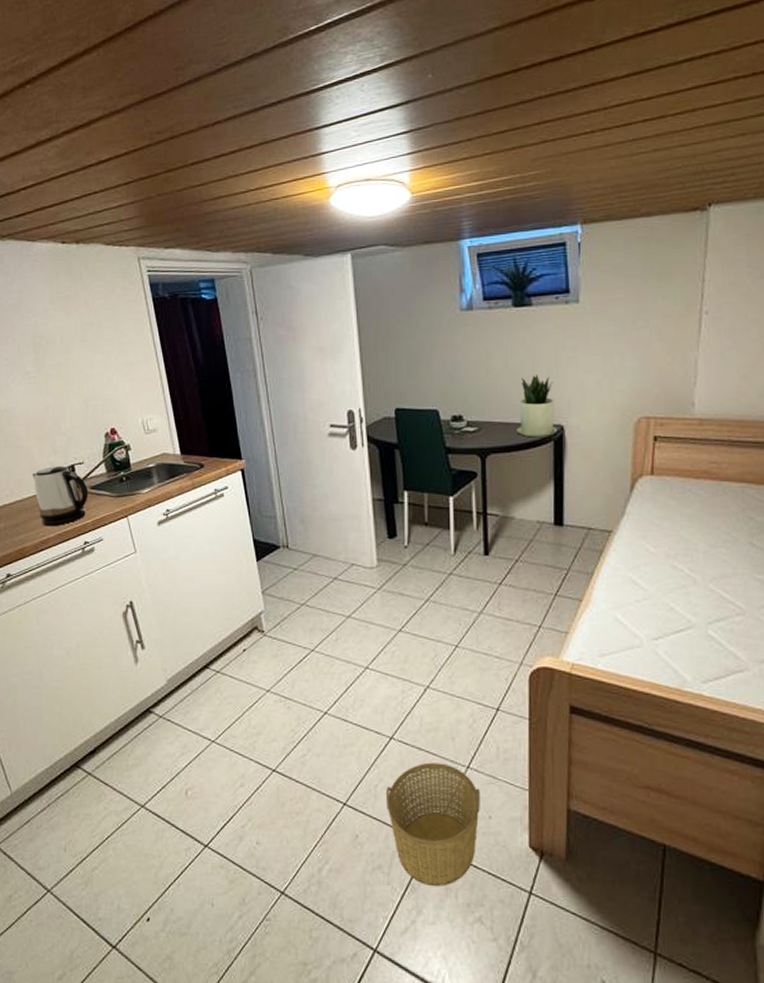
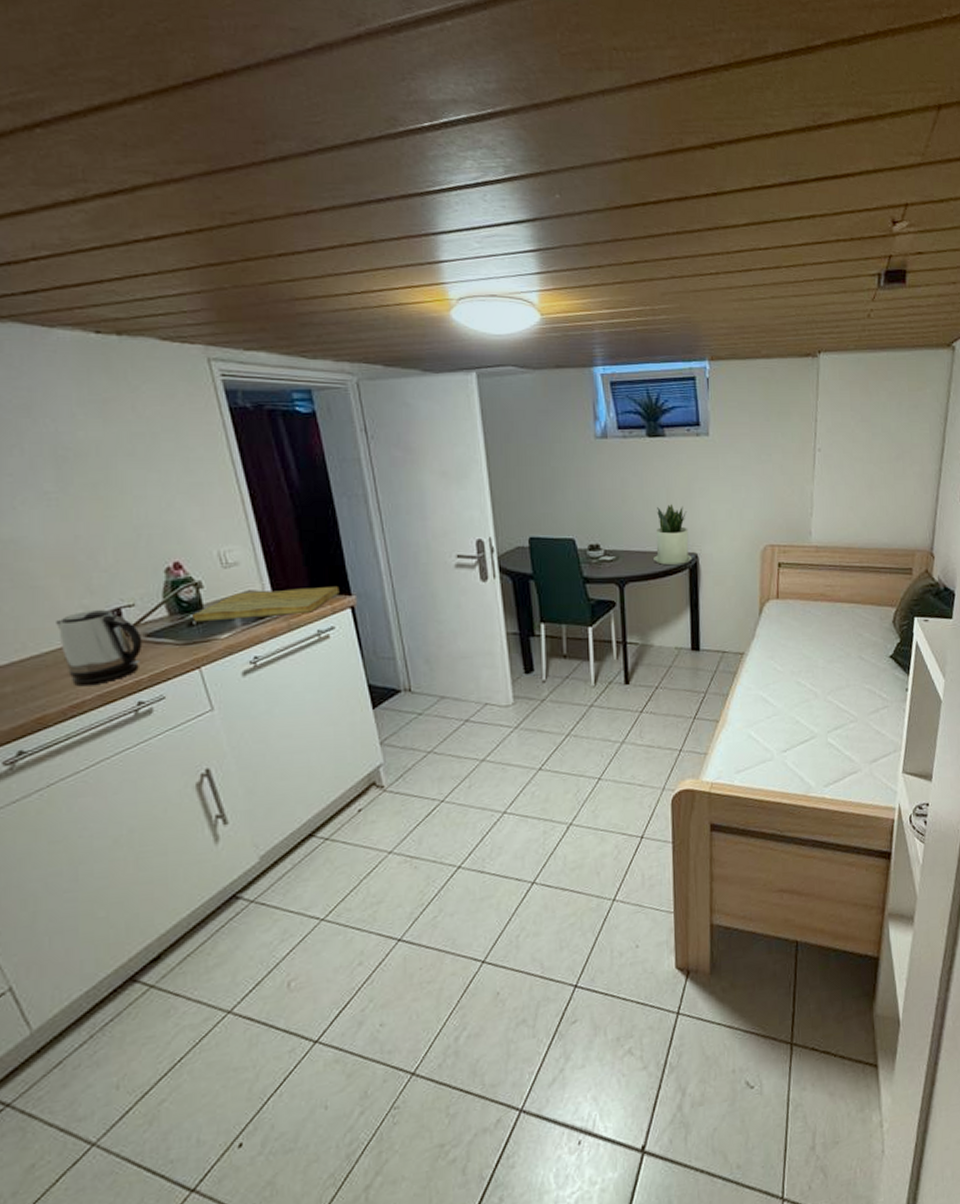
cutting board: none [123,452,233,479] -> present [192,587,340,622]
basket: present [385,762,480,886] -> none [528,900,627,1029]

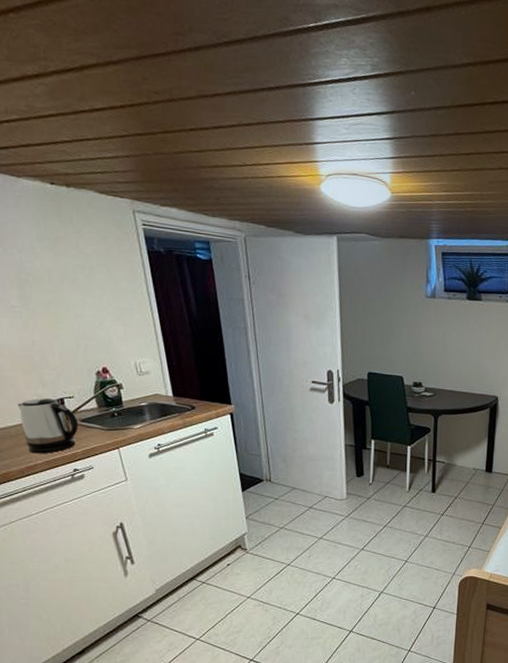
cutting board: present [192,587,340,622] -> none [115,395,223,416]
planter: present [654,504,693,566] -> none [463,356,494,405]

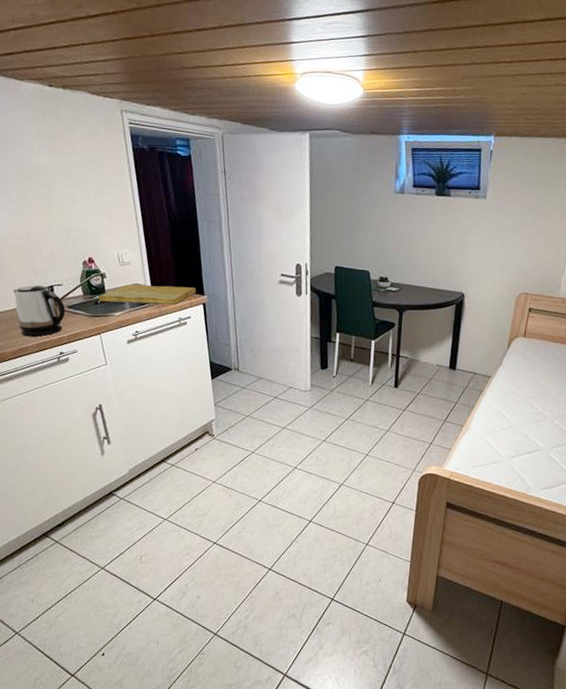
cutting board: none [115,395,223,416] -> present [98,284,197,305]

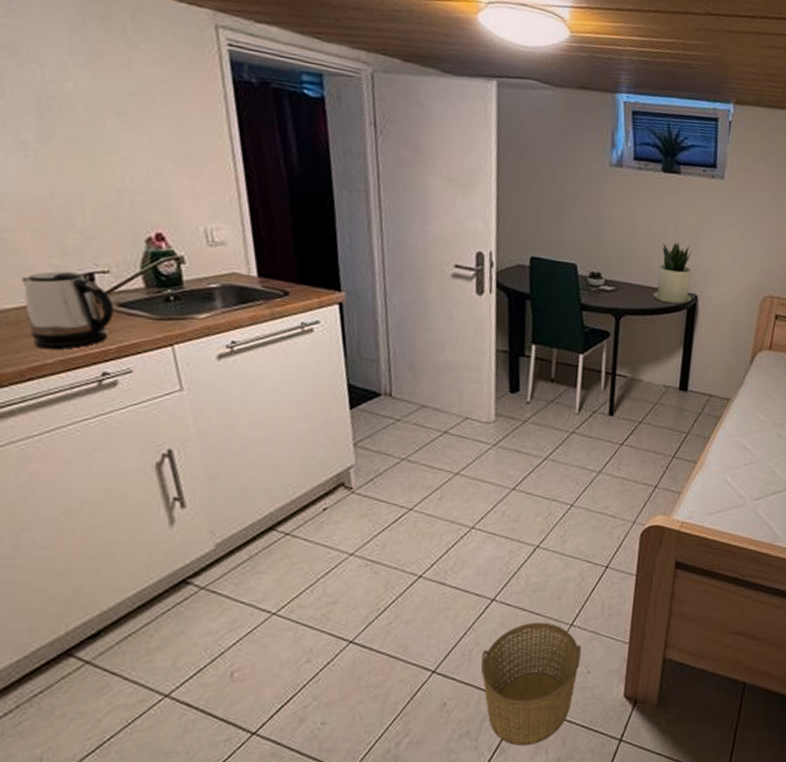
cutting board: present [98,284,197,305] -> none [170,273,329,305]
basket: none [302,540,374,629] -> present [480,622,581,746]
planter: none [429,251,460,301] -> present [653,242,692,305]

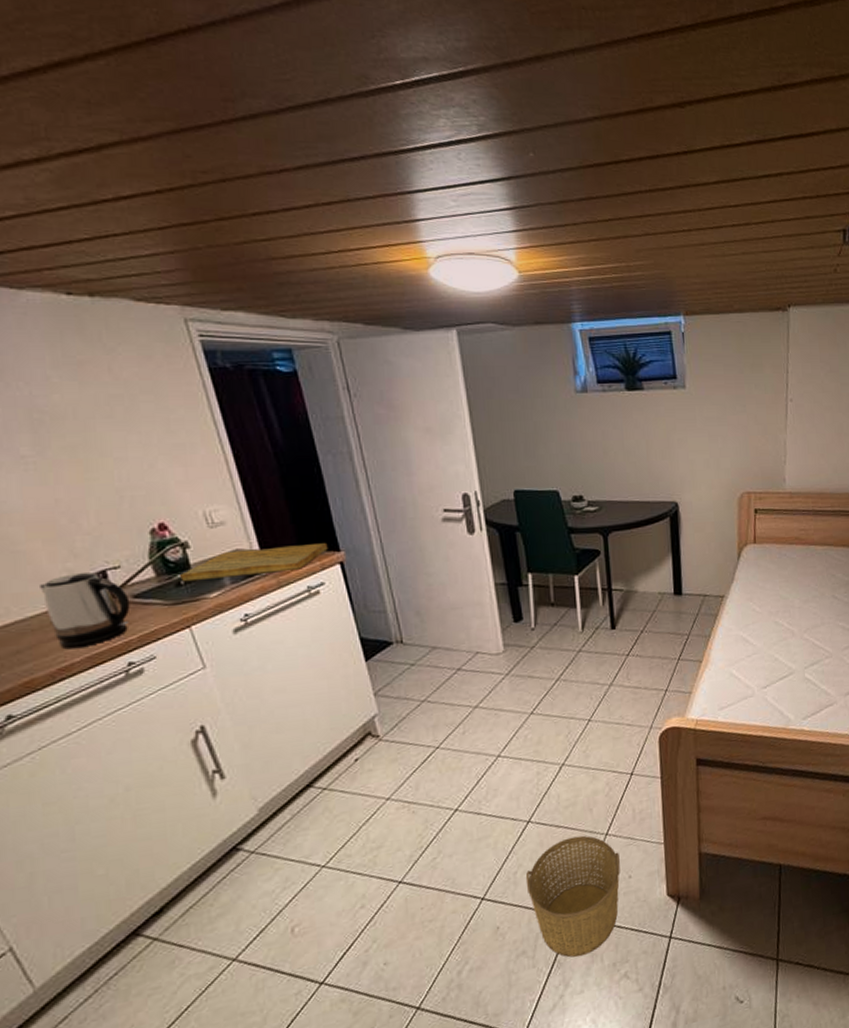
cutting board: none [170,273,329,305] -> present [180,543,328,582]
planter: present [653,242,692,305] -> none [635,455,673,515]

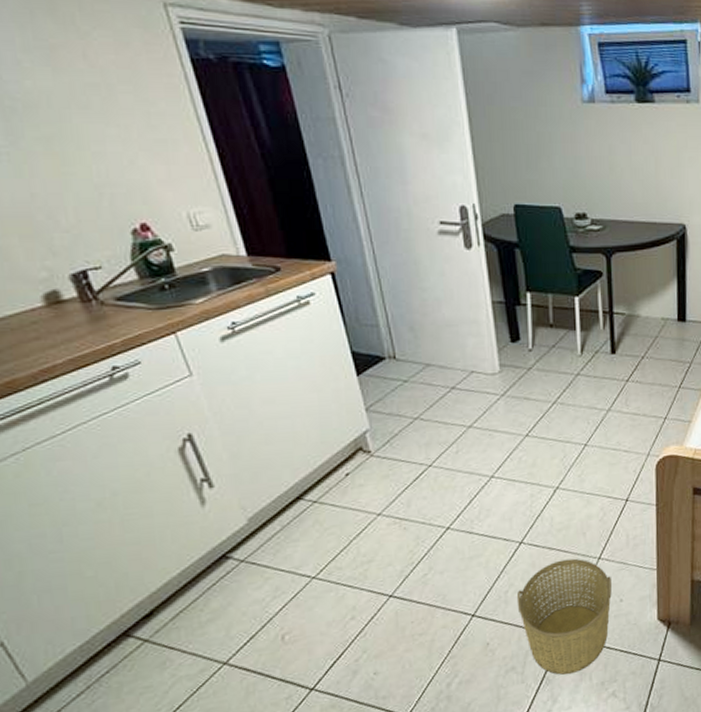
kettle: present [38,571,131,650] -> none [16,271,113,351]
cutting board: present [180,543,328,582] -> none [164,252,319,286]

